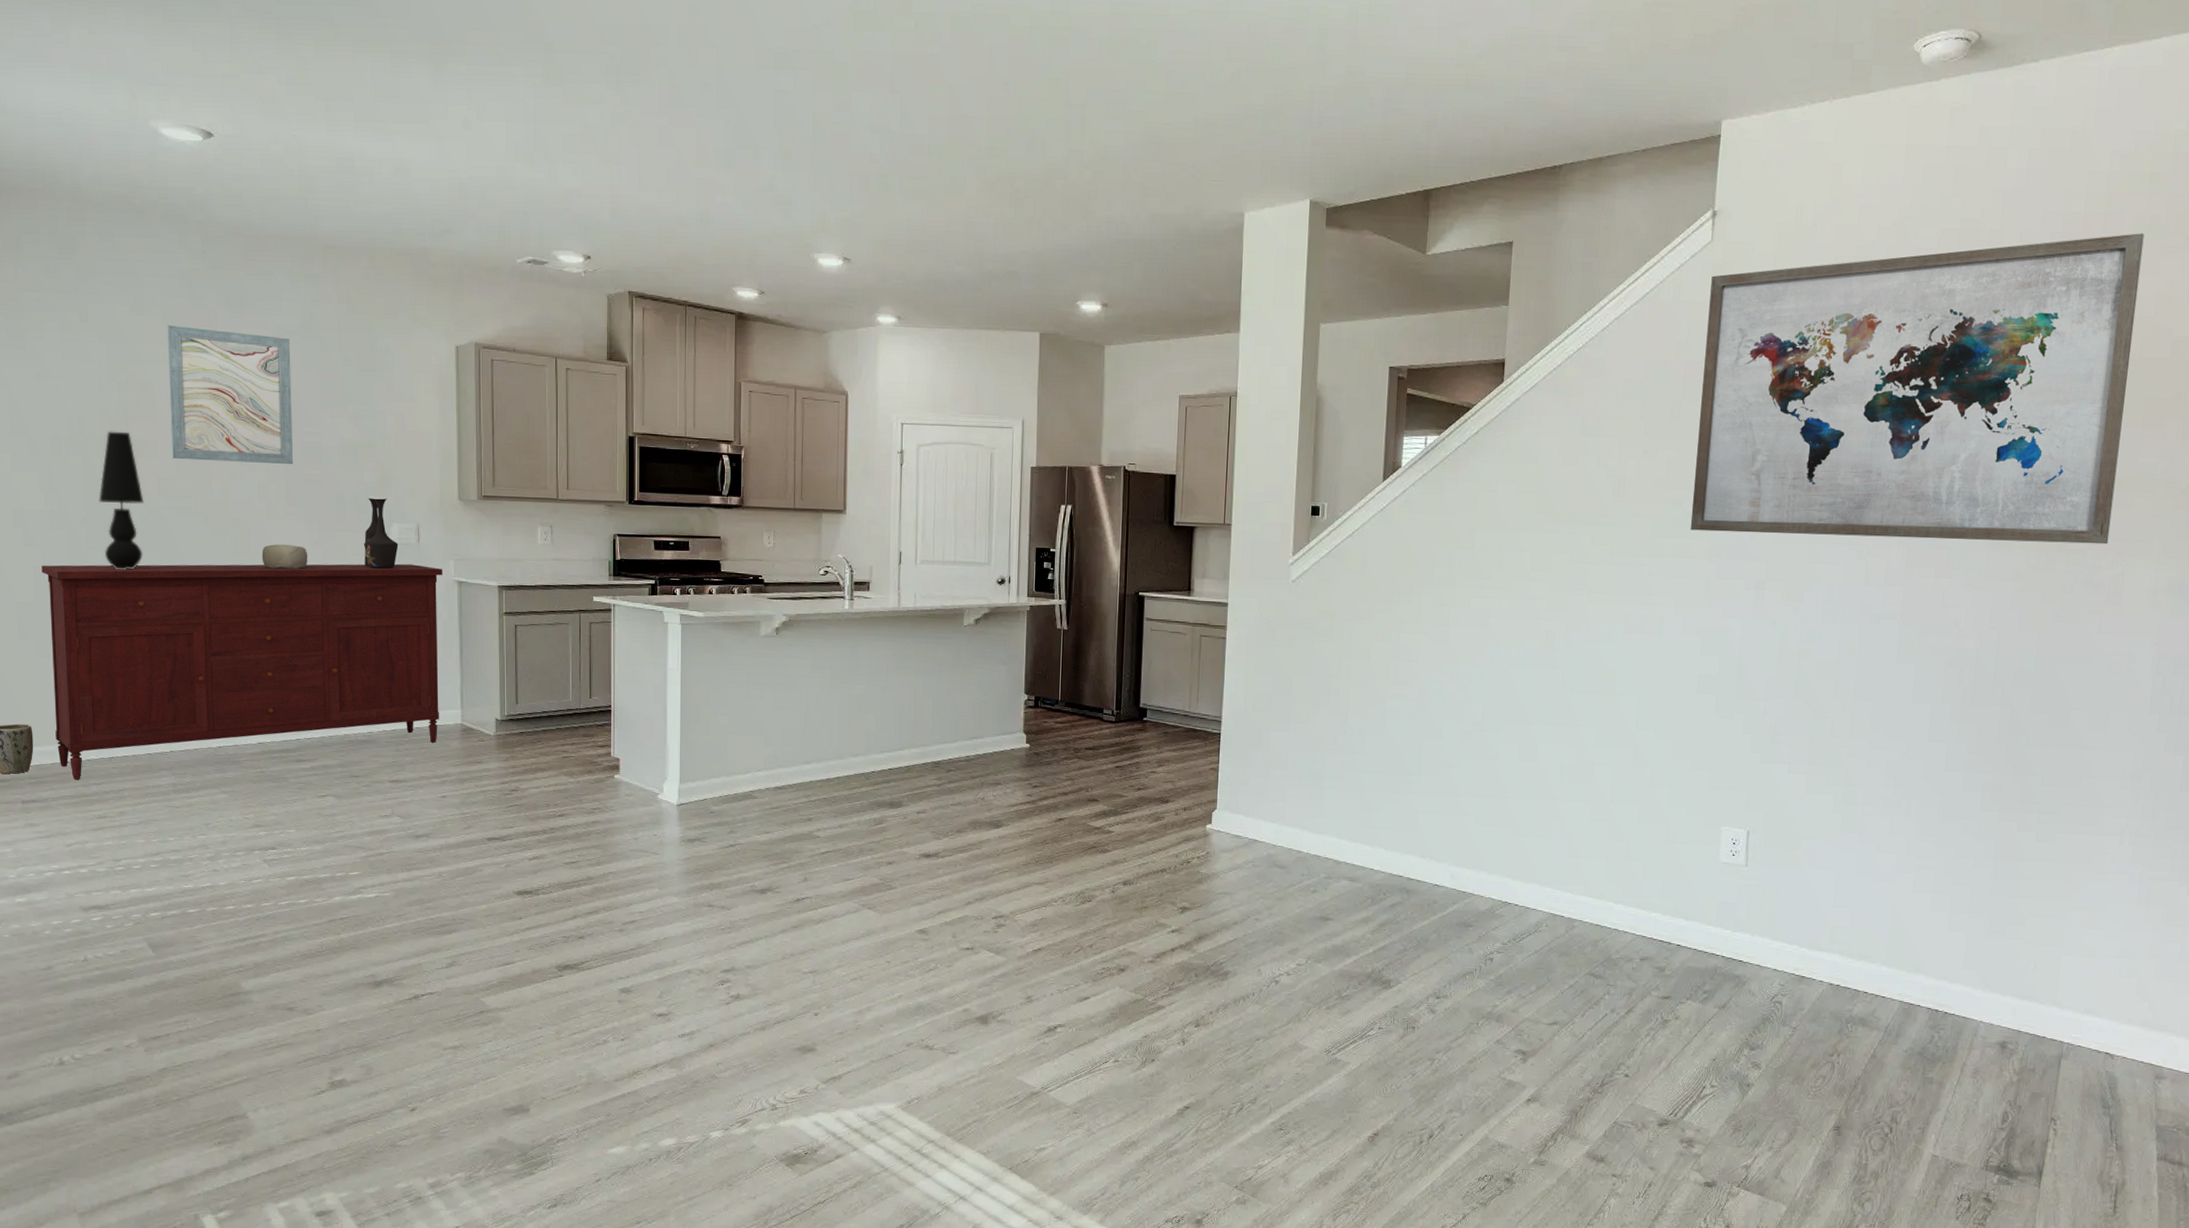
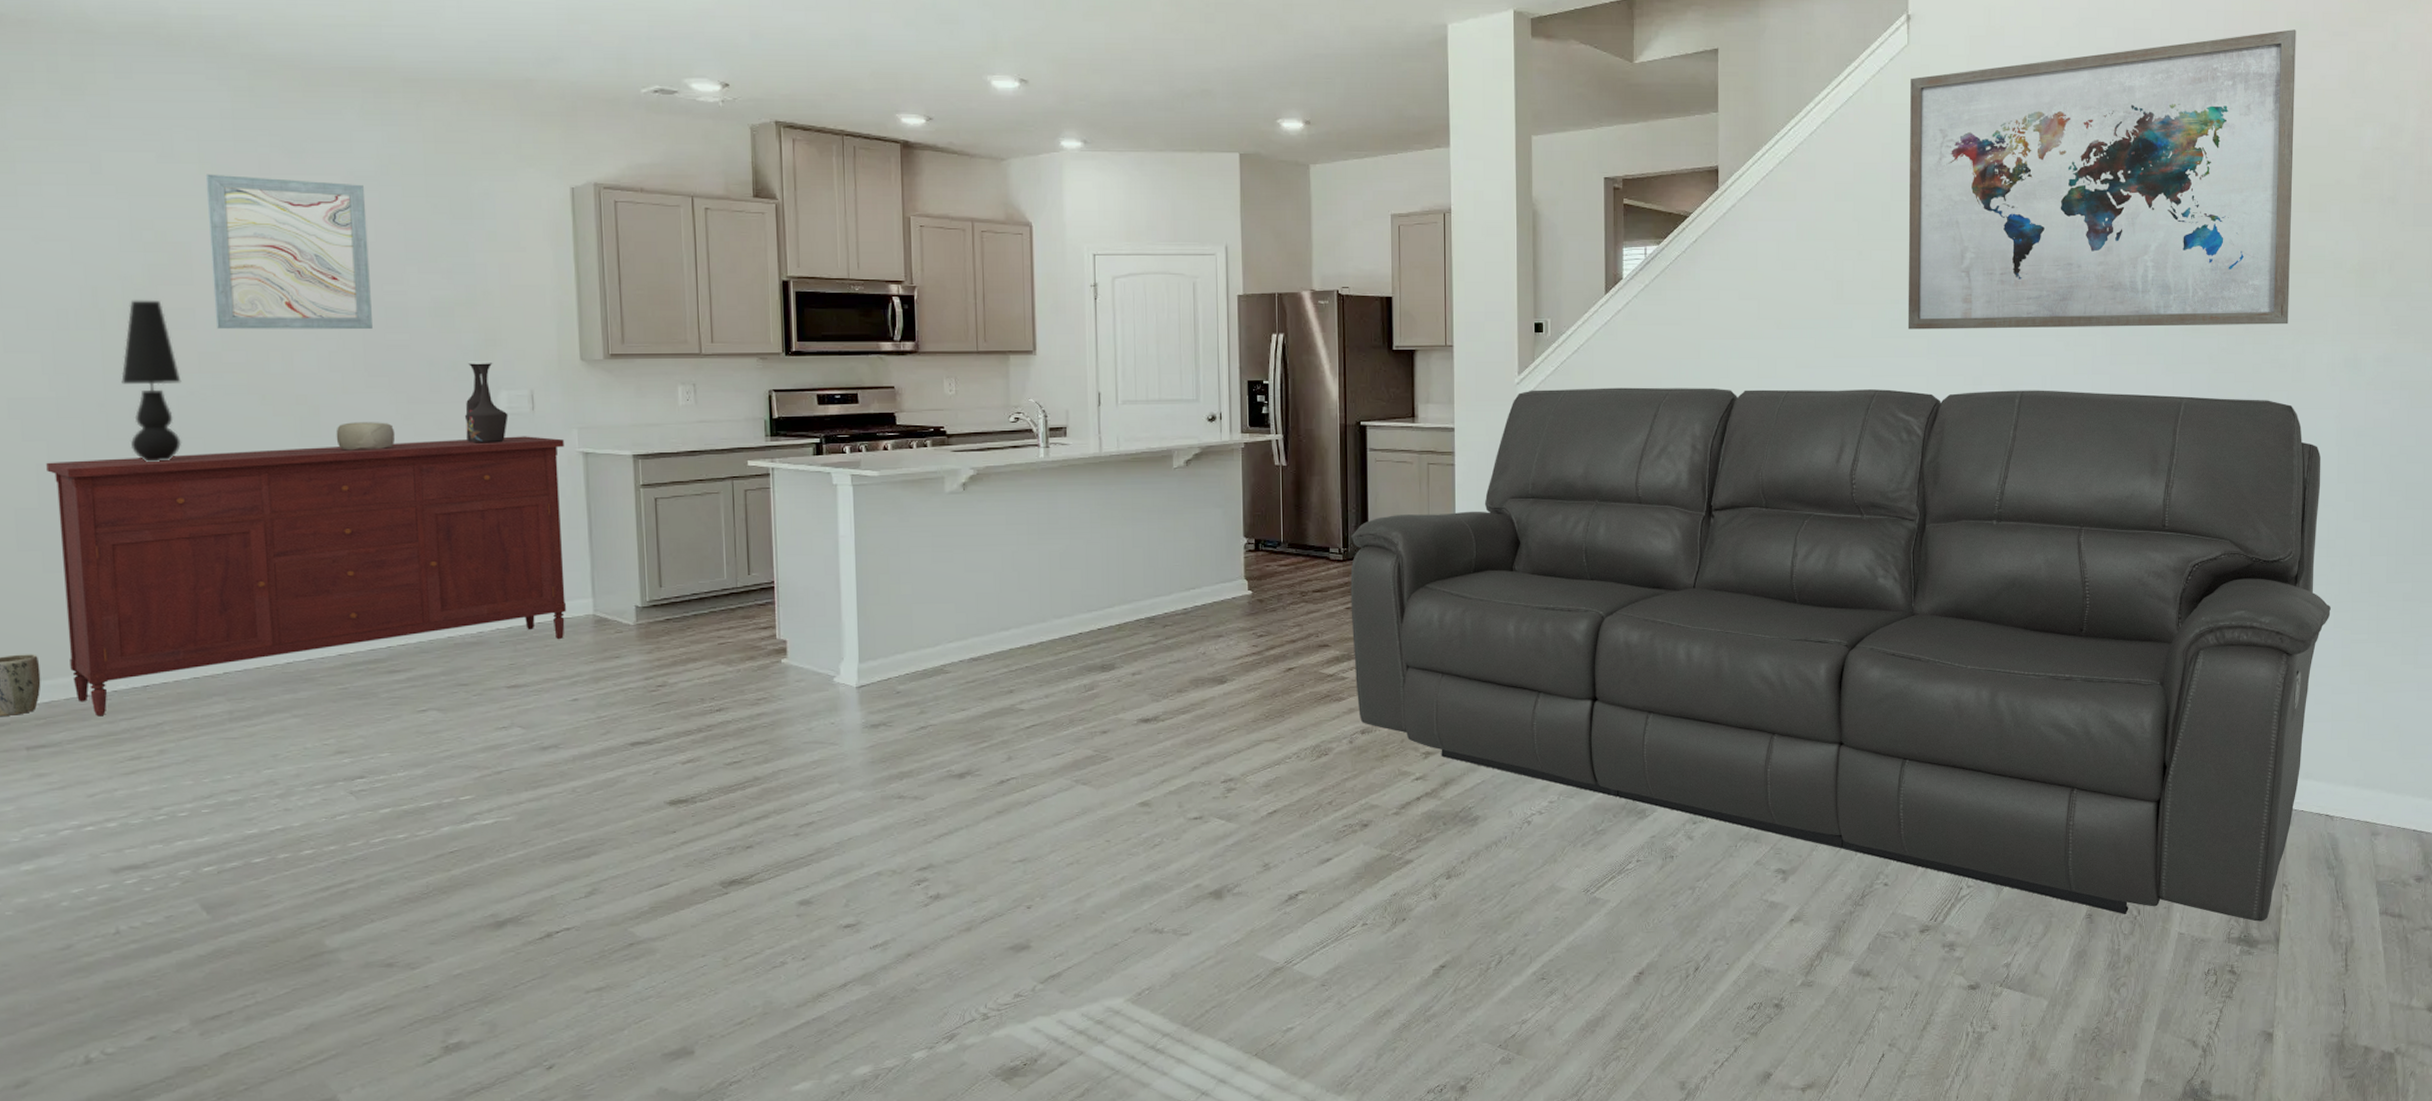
sofa: none [1120,570,2133,1153] -> present [1350,387,2331,922]

